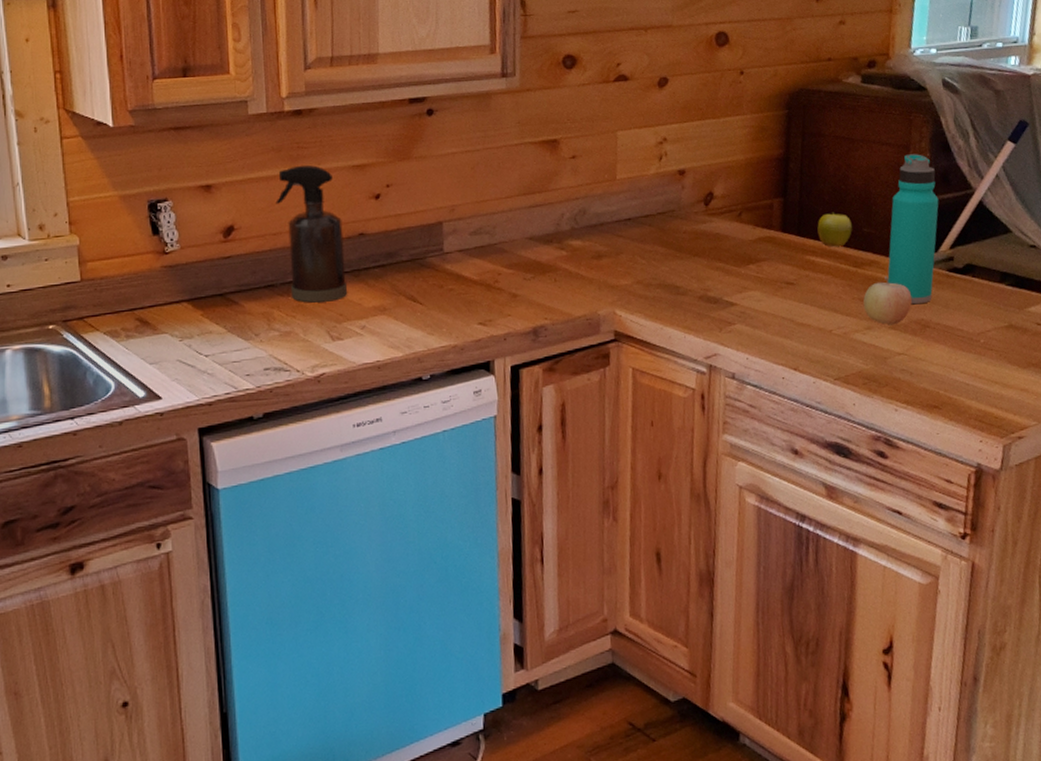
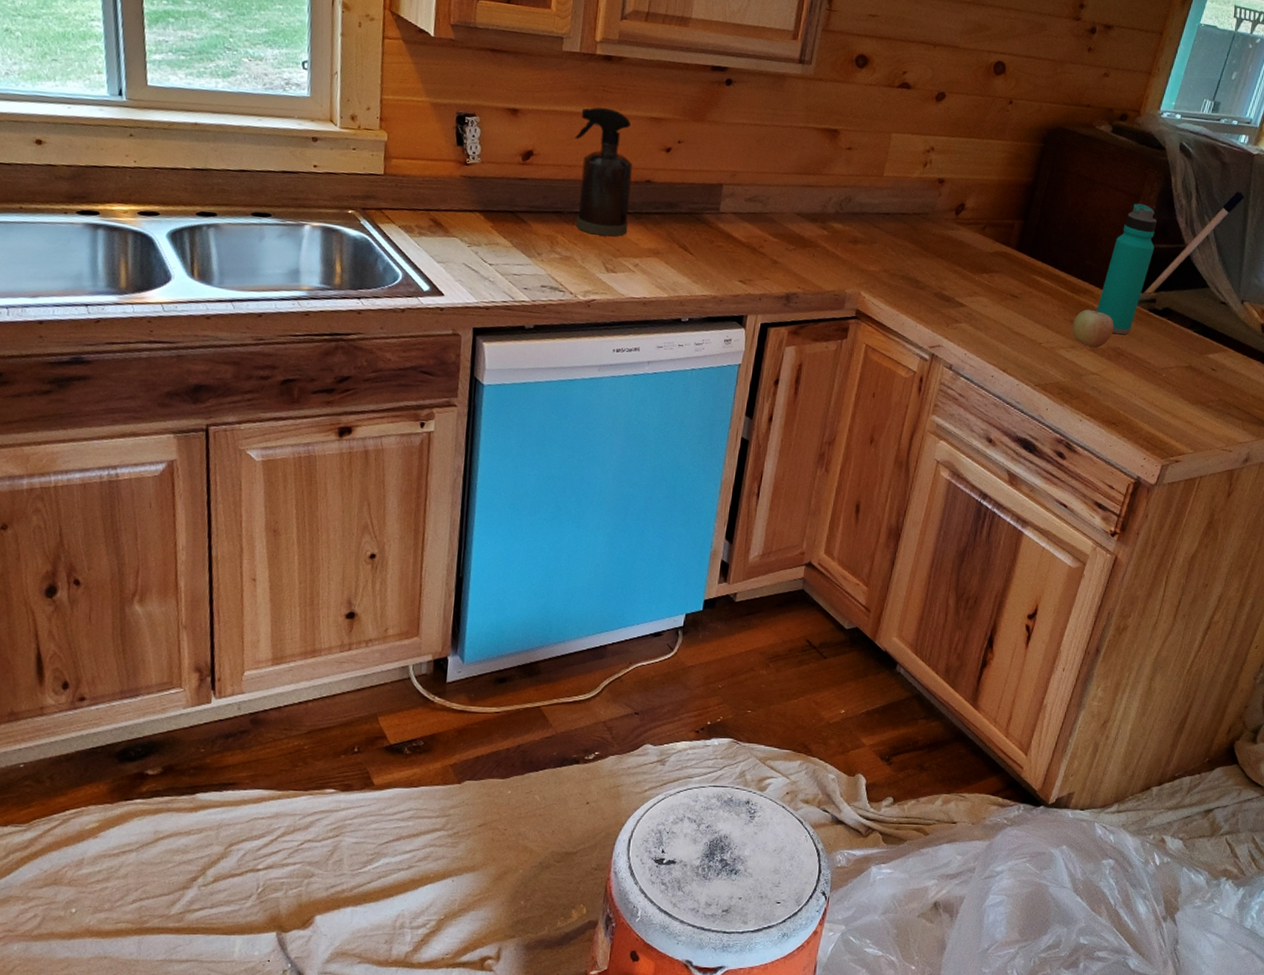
fruit: present [817,212,853,247] -> none [1047,241,1078,273]

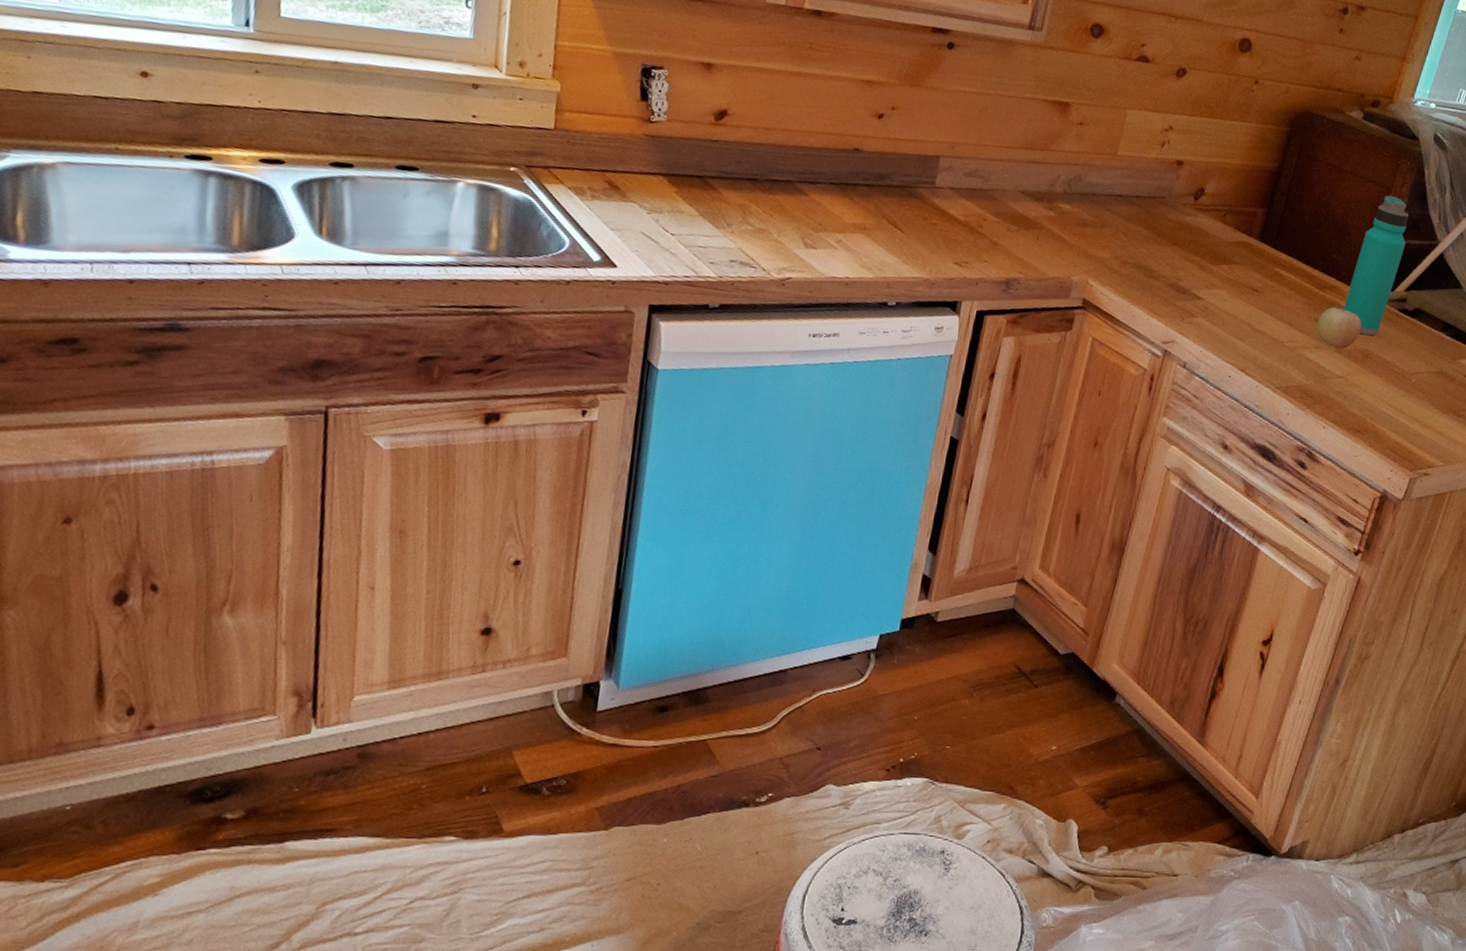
spray bottle: present [575,107,633,237] -> none [773,65,840,209]

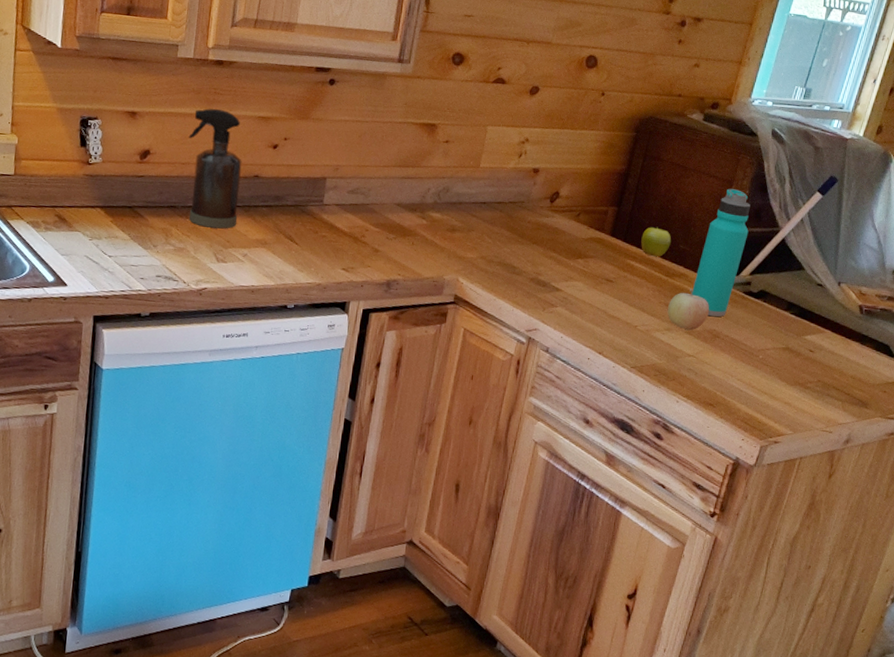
spray bottle: none [773,65,840,209] -> present [188,108,242,229]
fruit: none [1291,233,1325,267] -> present [641,226,672,257]

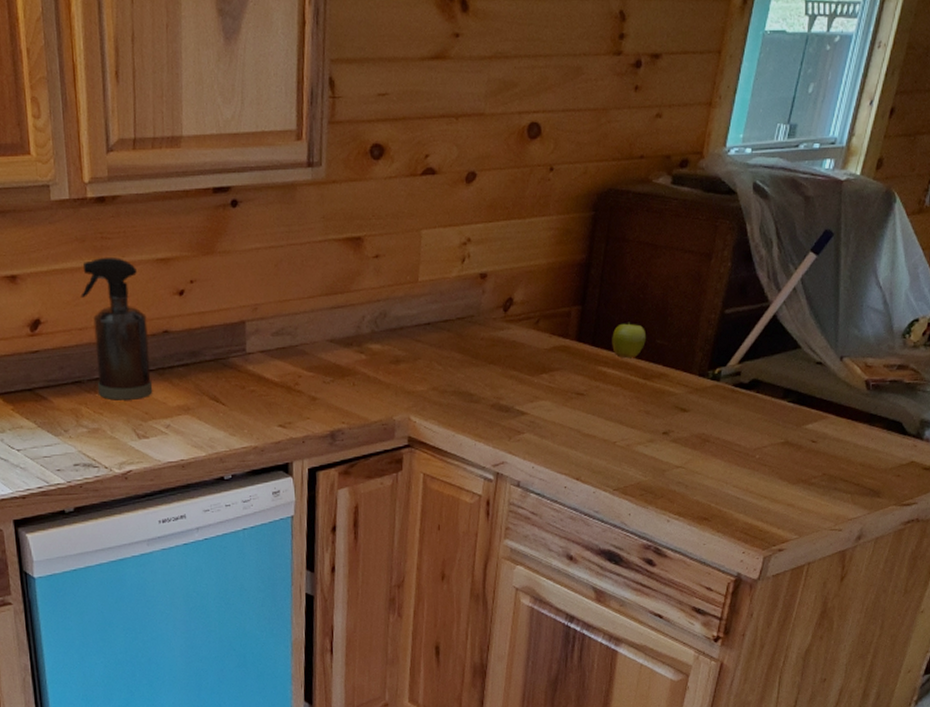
fruit: present [667,288,710,330] -> none [648,389,696,438]
water bottle: present [692,188,750,317] -> none [674,263,734,419]

